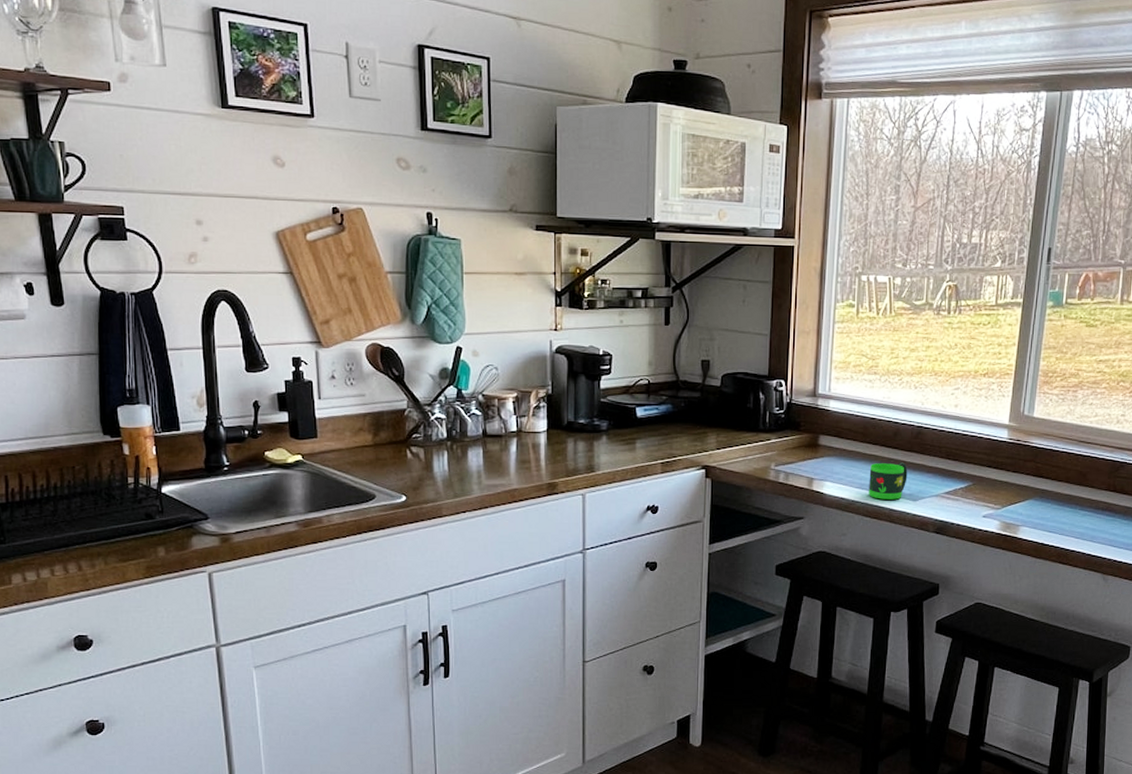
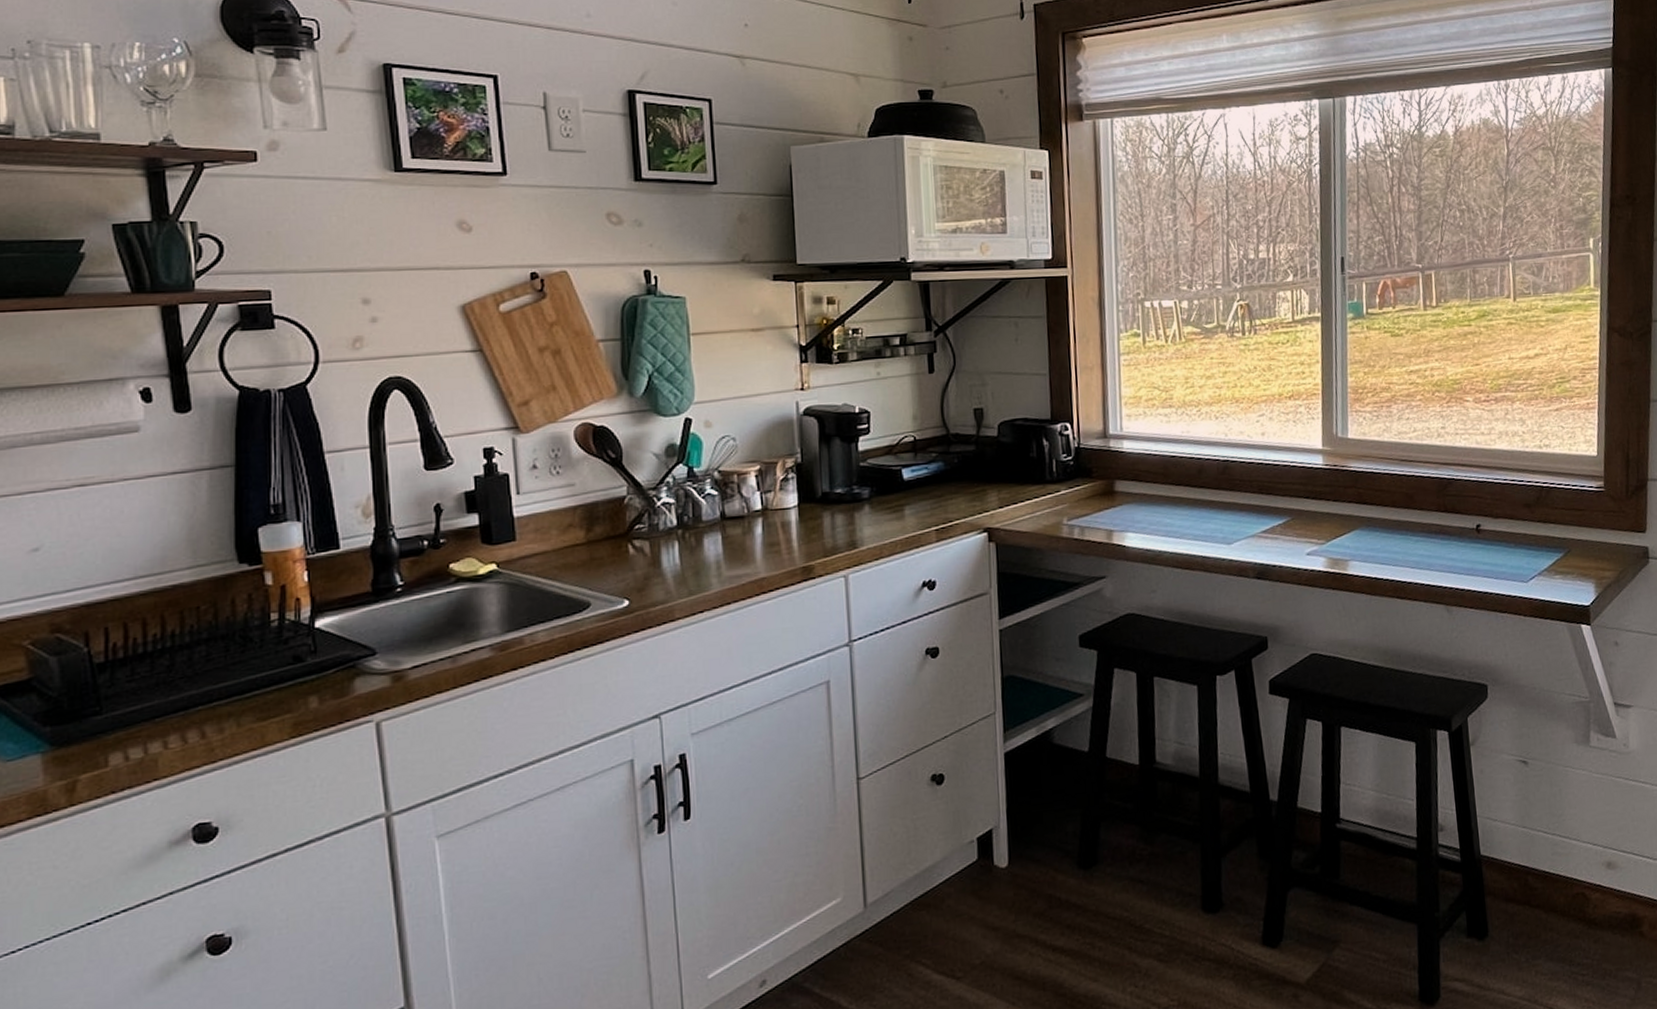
mug: present [869,462,908,500] -> none [1175,502,1219,547]

